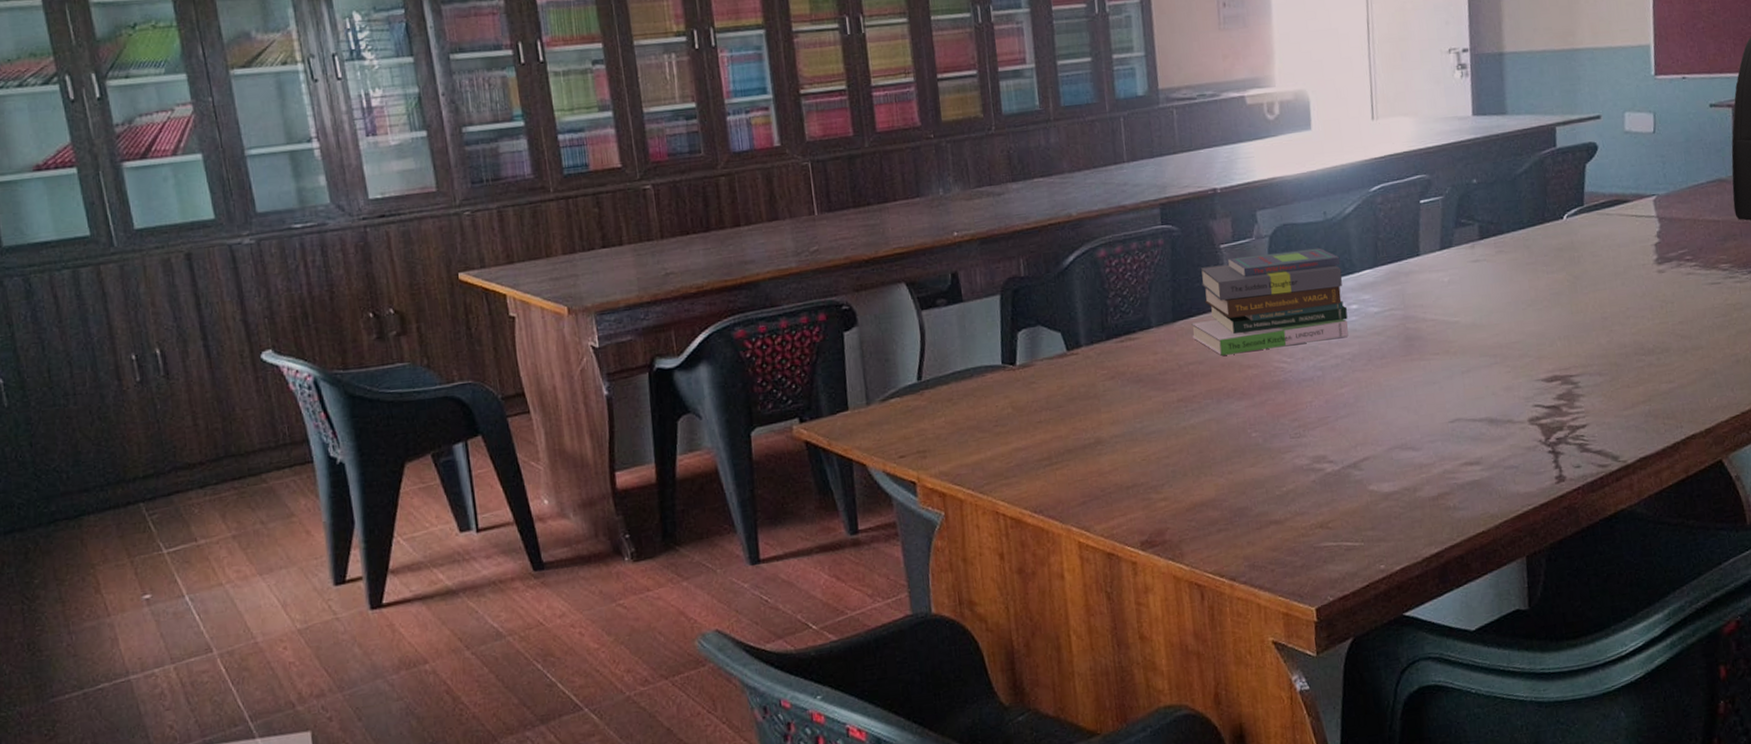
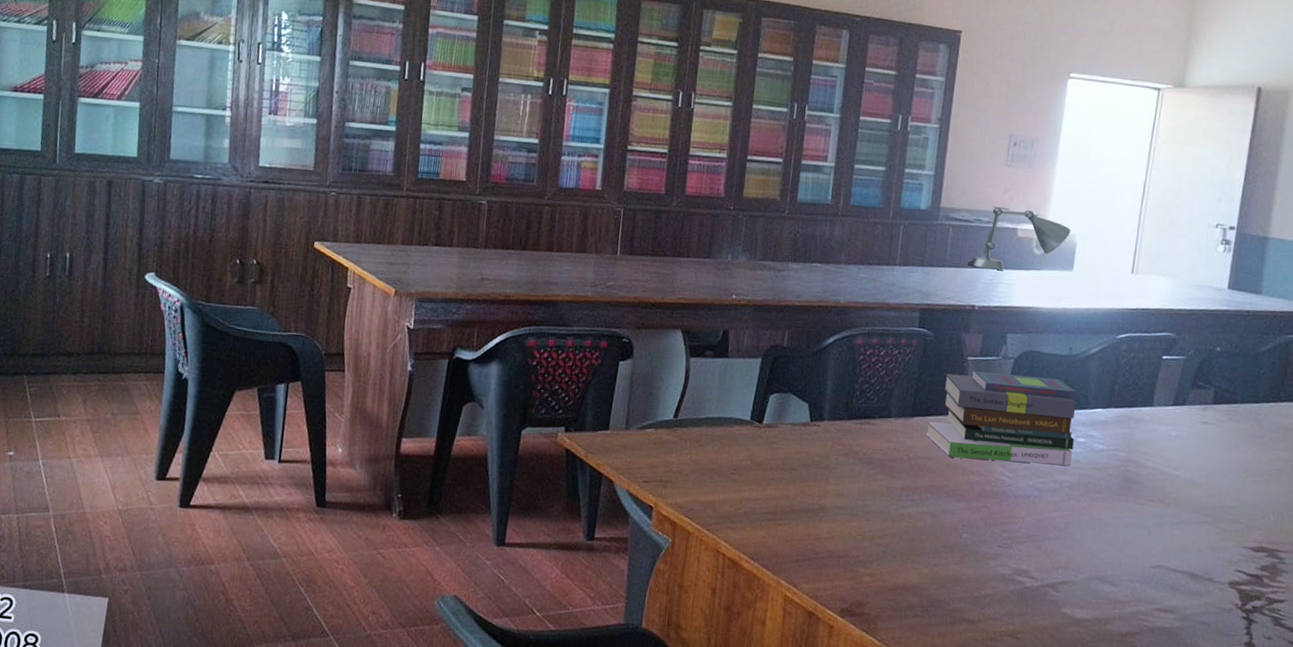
desk lamp: none [1200,74,1301,148] -> present [968,206,1071,271]

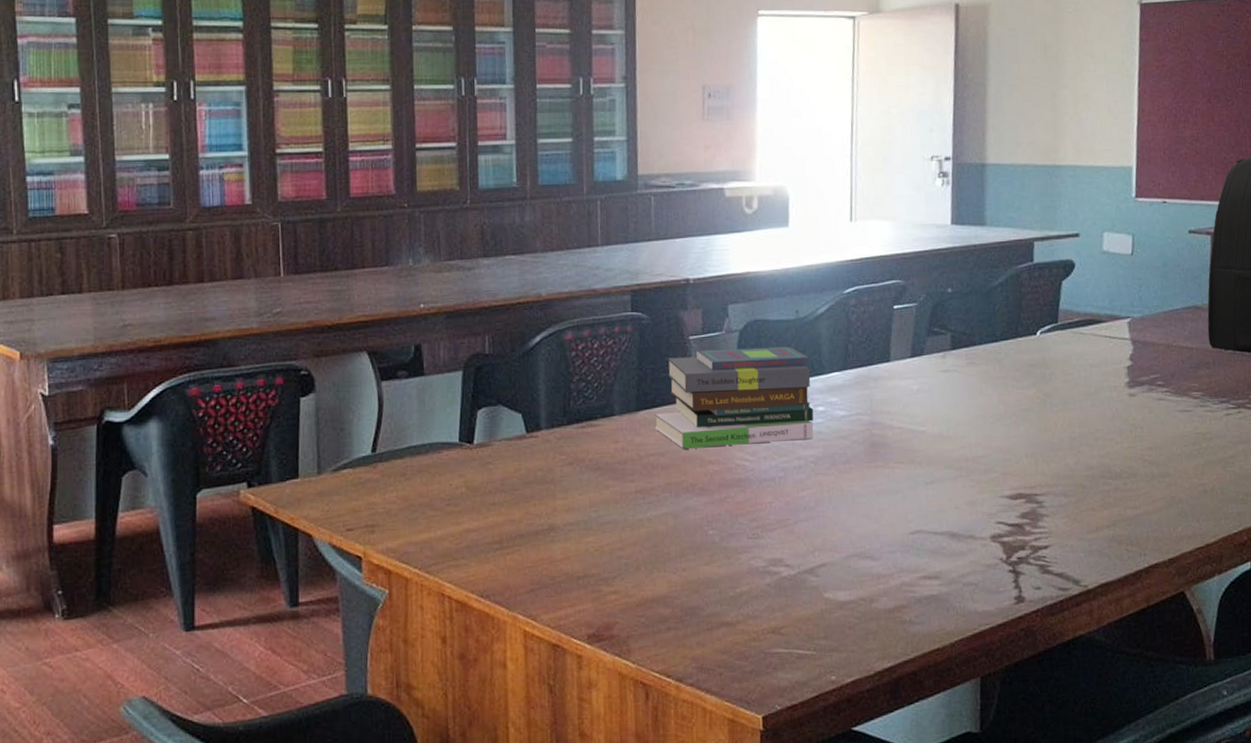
desk lamp: present [968,206,1071,271] -> none [676,166,781,238]

